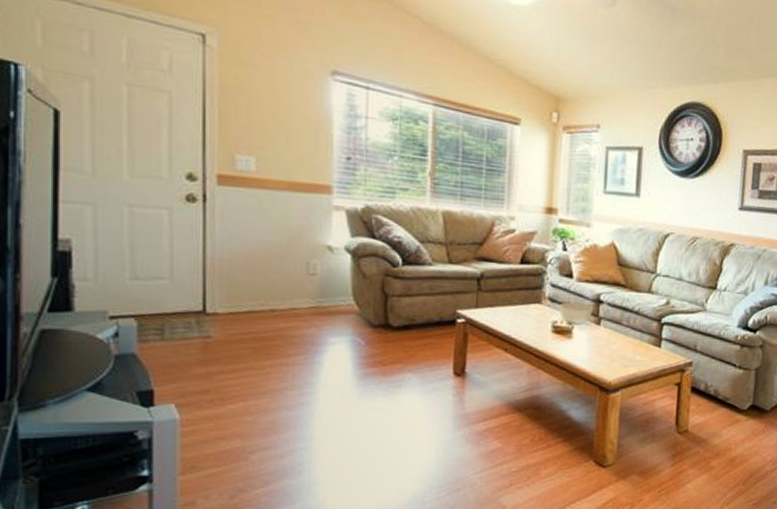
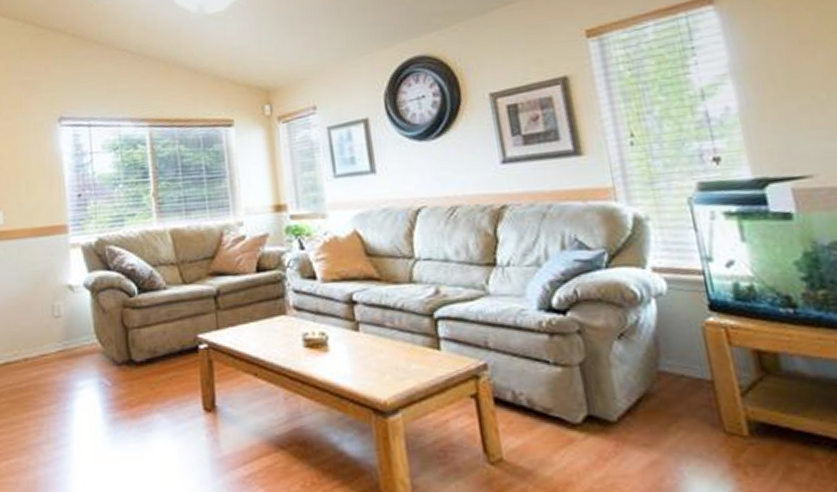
bowl: present [559,302,594,325] -> none [306,307,348,335]

